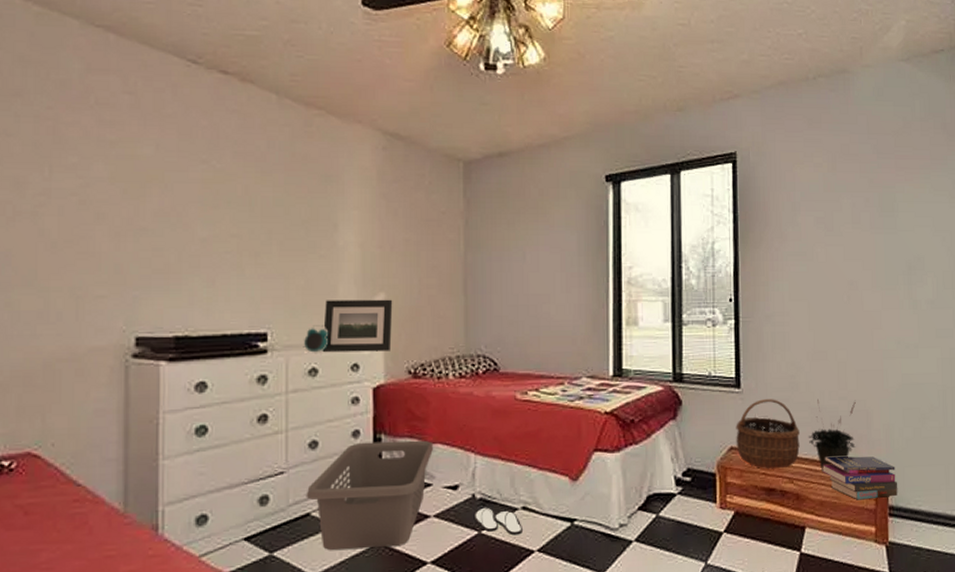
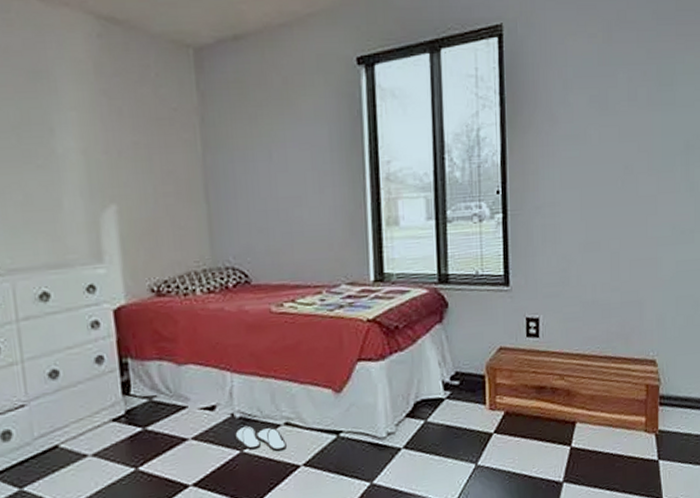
alarm clock: present [304,325,329,356] -> none [30,244,58,278]
laundry basket: present [306,440,434,550] -> none [51,361,186,481]
picture frame: present [322,299,393,353] -> none [49,211,130,275]
wicker basket: present [736,399,800,470] -> none [505,295,571,368]
potted plant: present [808,399,856,471] -> none [579,291,628,365]
books: present [823,456,898,500] -> none [594,347,669,392]

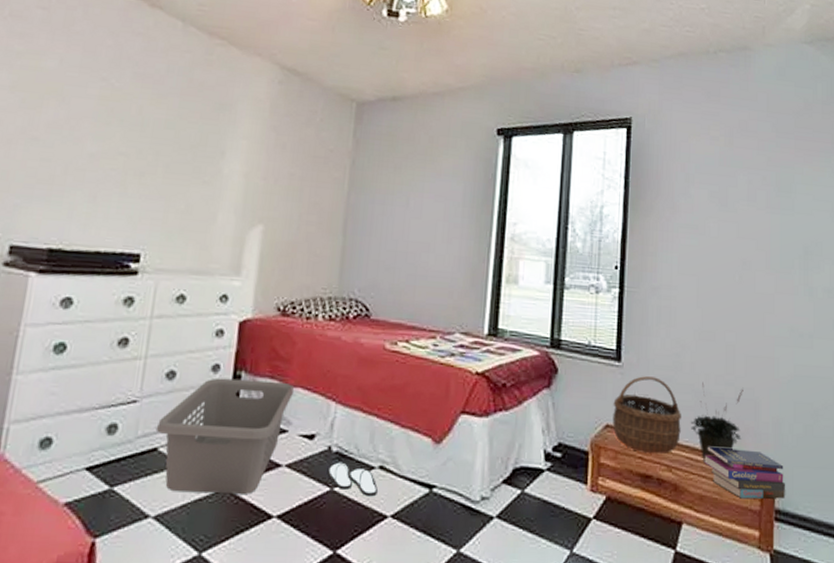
laundry basket: none [51,361,186,481] -> present [155,377,295,495]
wicker basket: none [505,295,571,368] -> present [612,376,681,455]
potted plant: none [579,291,628,365] -> present [690,382,743,461]
books: none [594,347,669,392] -> present [704,446,786,499]

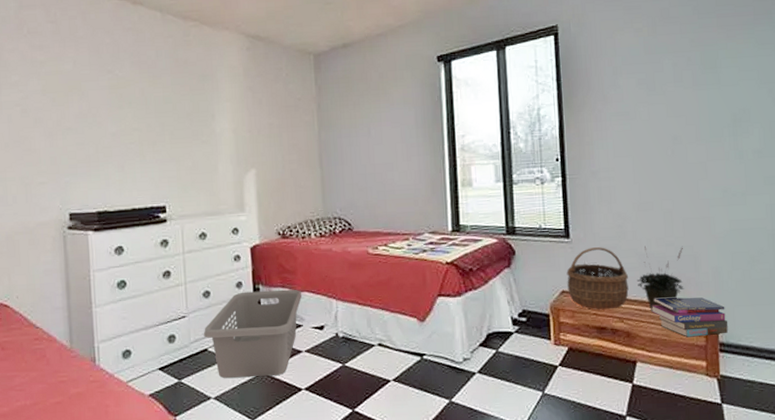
slippers: present [327,462,378,497] -> none [338,344,380,367]

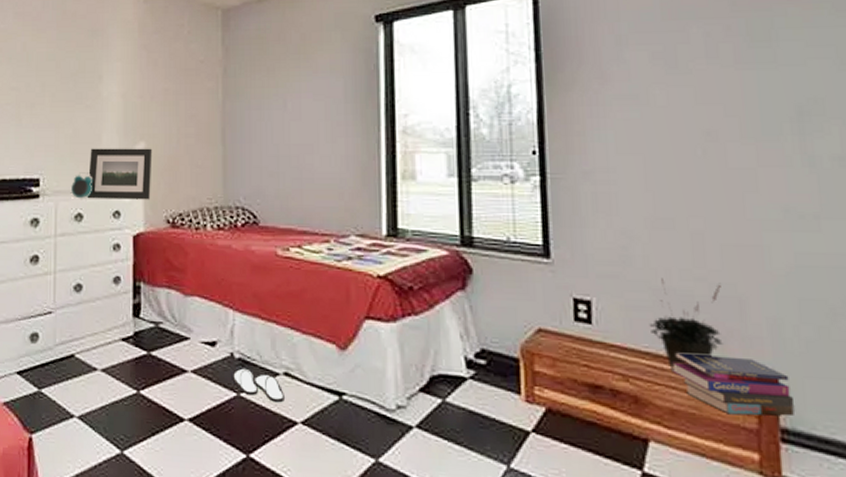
alarm clock: none [194,198,213,223] -> present [71,172,93,202]
laundry basket: present [203,289,302,378] -> none [71,289,192,399]
picture frame: none [208,174,263,220] -> present [87,148,153,200]
slippers: none [338,344,380,367] -> present [232,368,284,403]
wicker basket: present [566,247,629,310] -> none [545,273,637,362]

